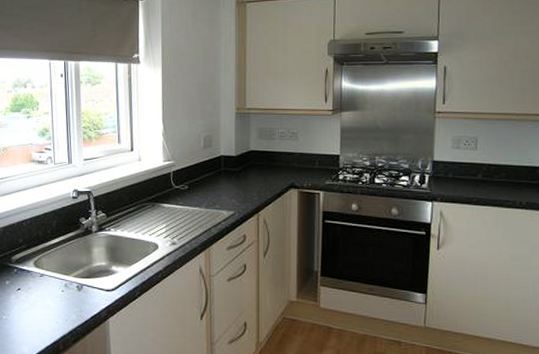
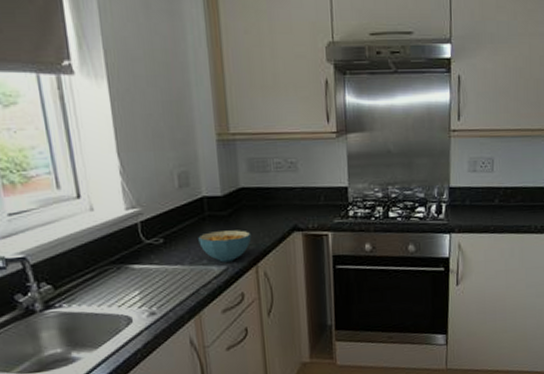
cereal bowl: none [214,183,256,209] -> present [198,230,252,263]

